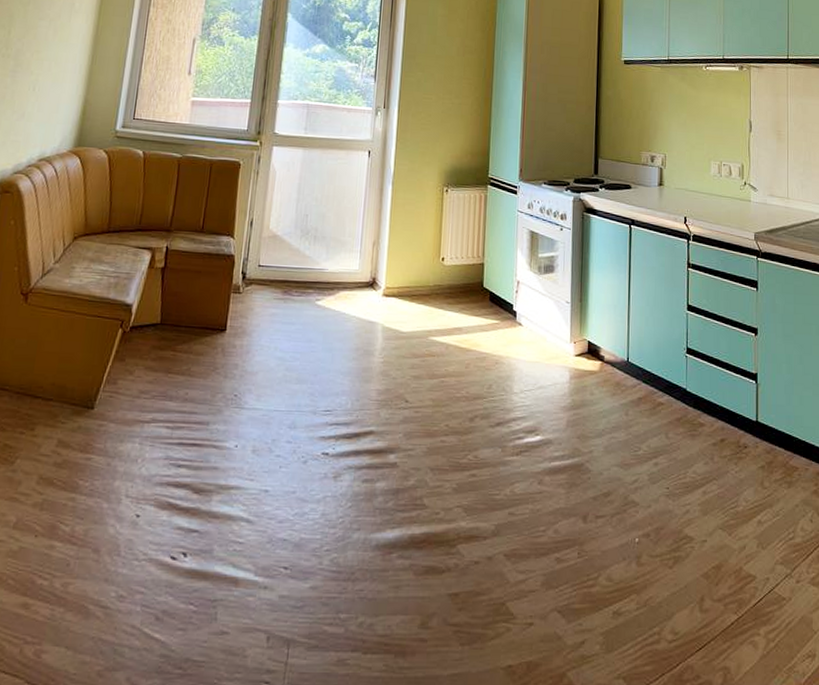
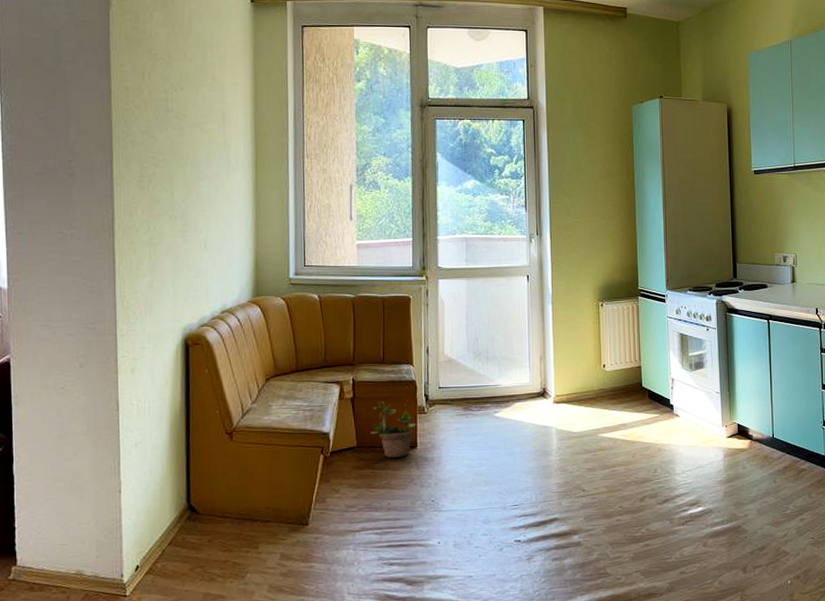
potted plant: none [177,275,229,341] -> present [370,400,417,458]

